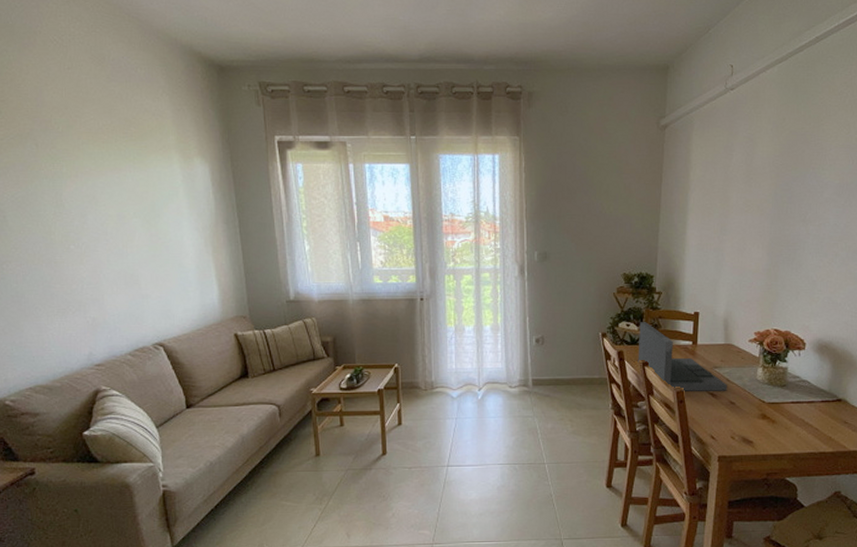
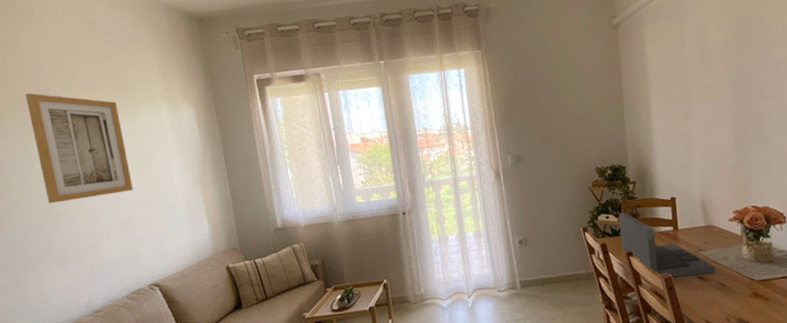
wall art: none [25,127,141,250] -> present [25,93,134,204]

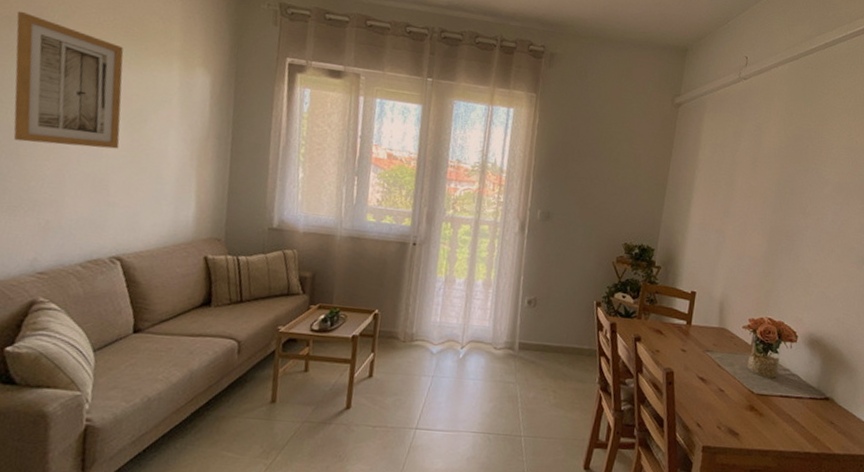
laptop: present [618,212,715,278] -> none [630,295,718,377]

